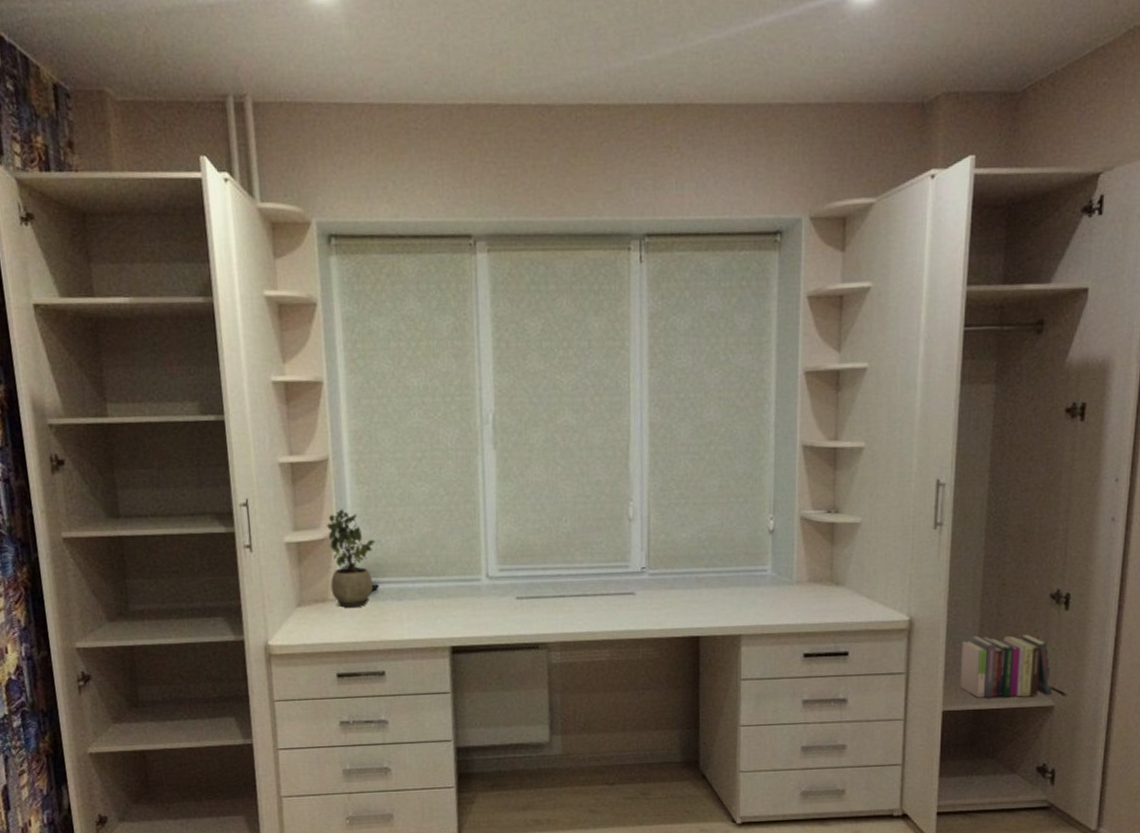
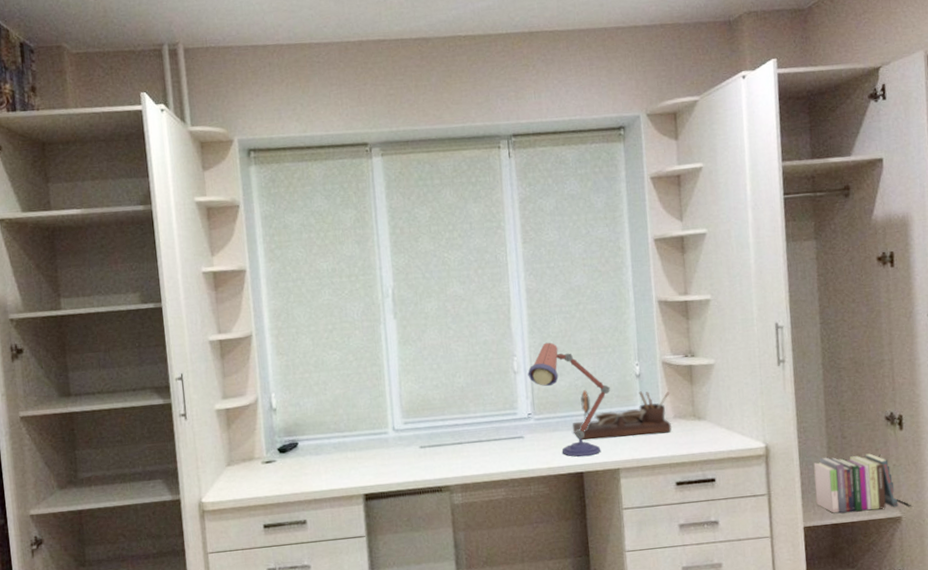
potted plant: present [327,509,376,608] -> none [252,377,295,465]
desk lamp: none [644,487,738,619] -> present [528,342,610,457]
desk organizer: none [691,544,807,601] -> present [572,390,672,440]

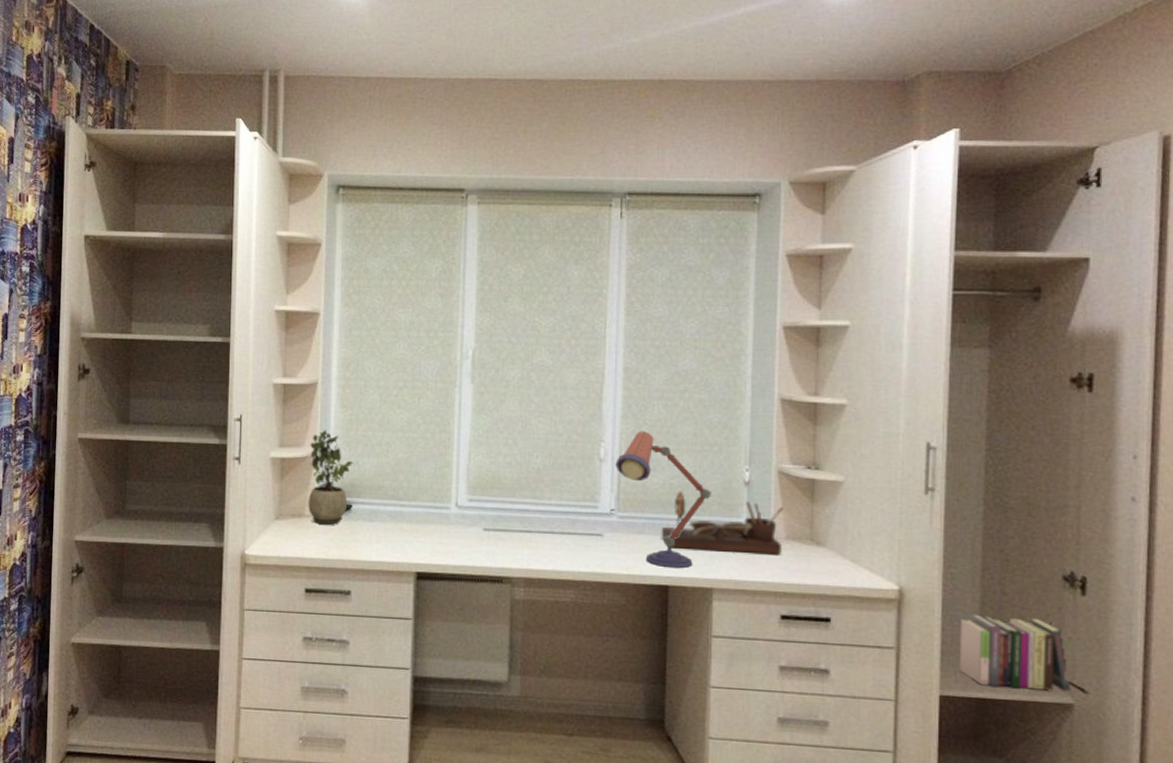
potted plant: none [252,377,295,465] -> present [308,430,354,525]

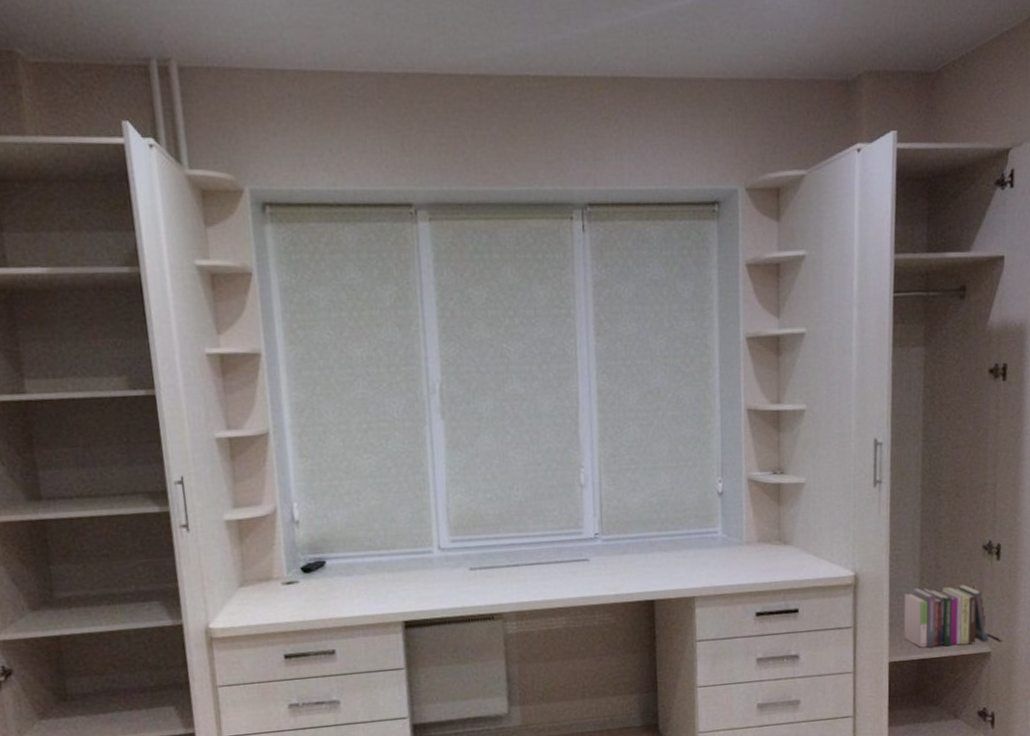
potted plant: present [308,430,354,525] -> none [269,484,322,586]
desk lamp: present [615,431,711,568] -> none [596,452,689,583]
desk organizer: present [661,491,784,555] -> none [644,508,755,565]

